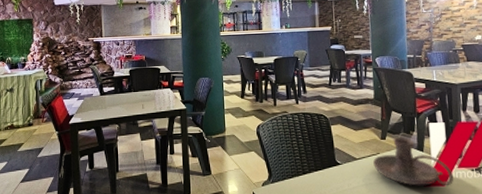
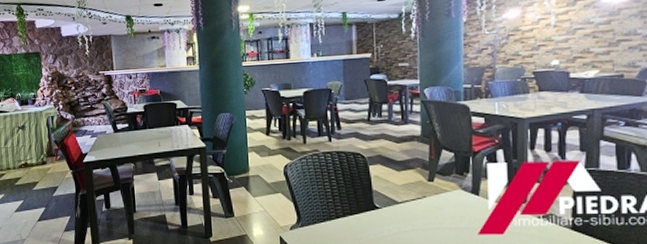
candle holder: present [373,137,454,186] -> none [418,179,516,235]

